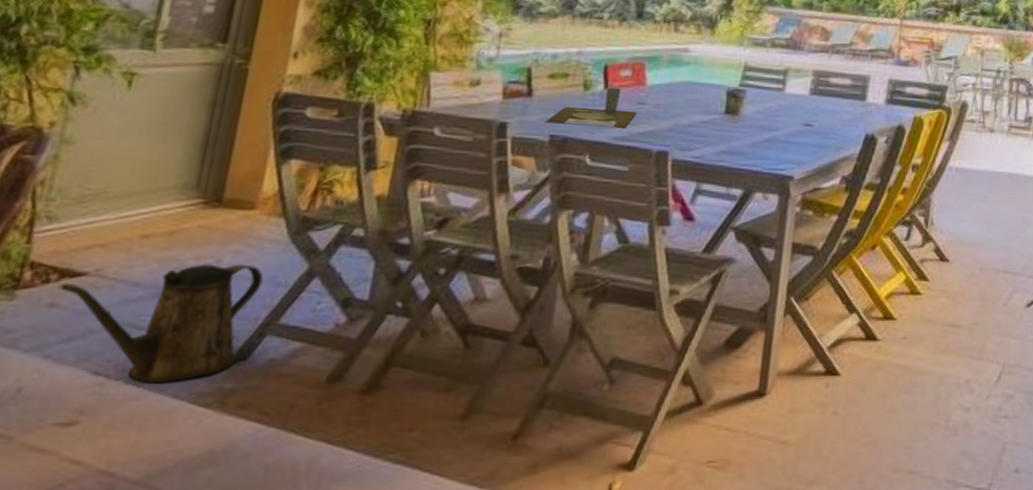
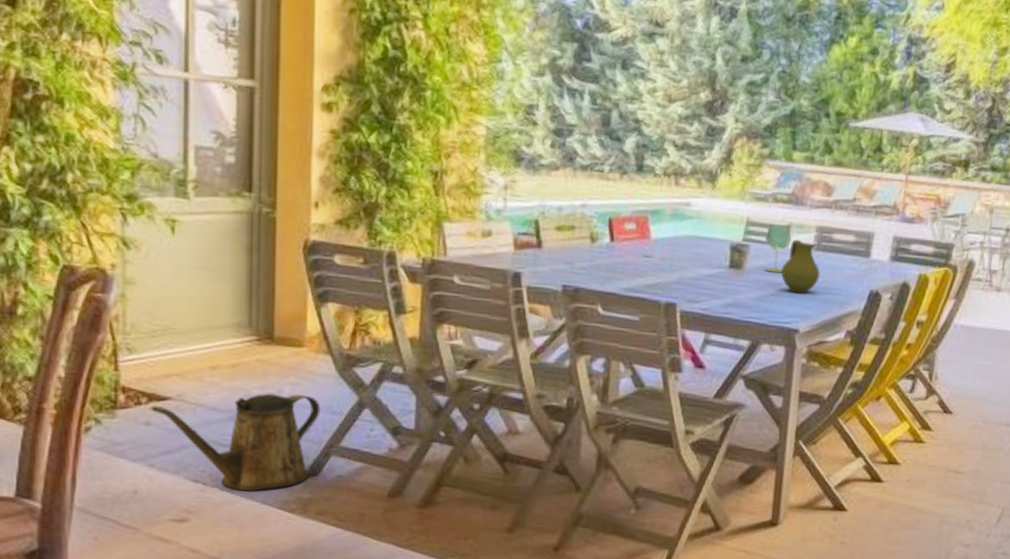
place setting: present [544,86,637,128] -> none [556,239,644,280]
wine glass: none [760,69,789,118] -> present [764,224,792,273]
pitcher: none [776,83,817,139] -> present [780,239,821,294]

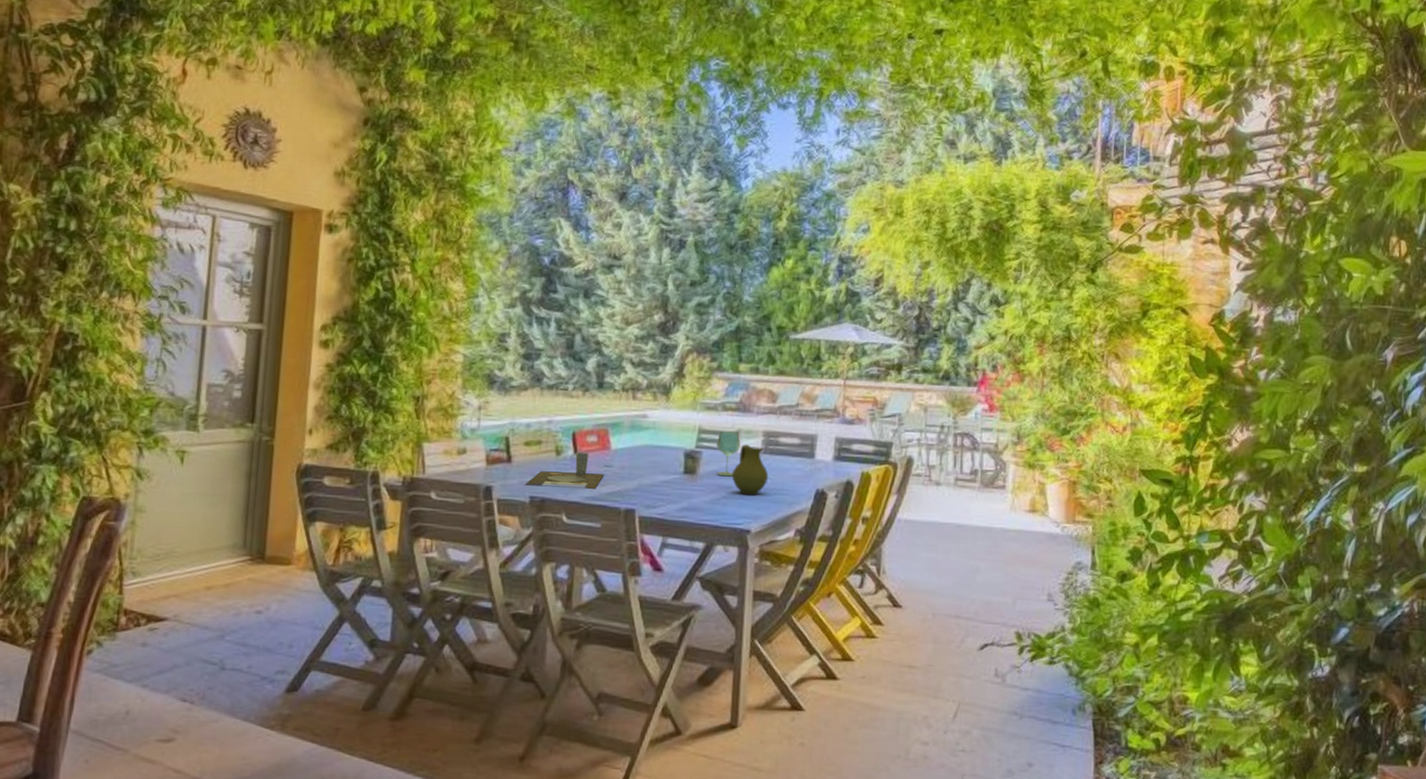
watering can: present [152,394,321,492] -> none [149,610,304,709]
place setting: none [556,239,644,280] -> present [524,451,605,489]

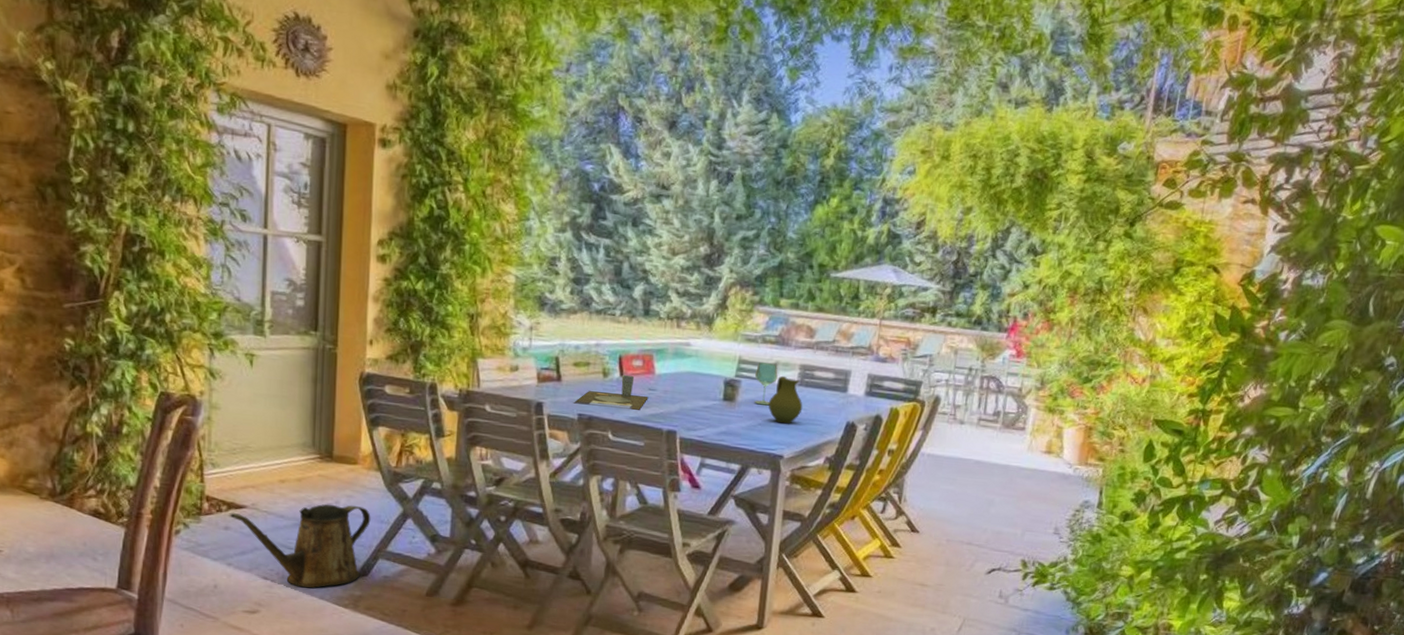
watering can: none [149,610,304,709] -> present [230,504,371,588]

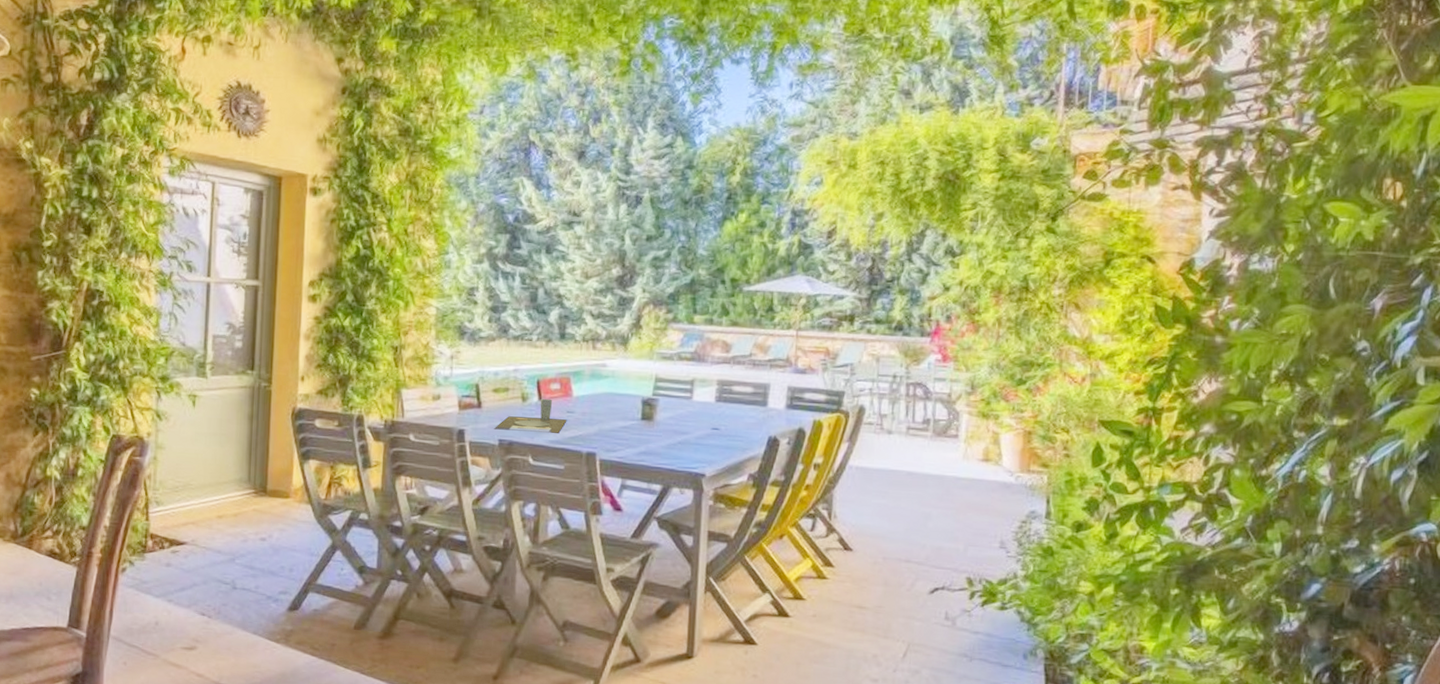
watering can: present [230,504,371,588] -> none [172,538,302,624]
wine glass: present [754,362,778,406] -> none [671,380,696,423]
pitcher: present [768,375,803,424] -> none [687,392,723,441]

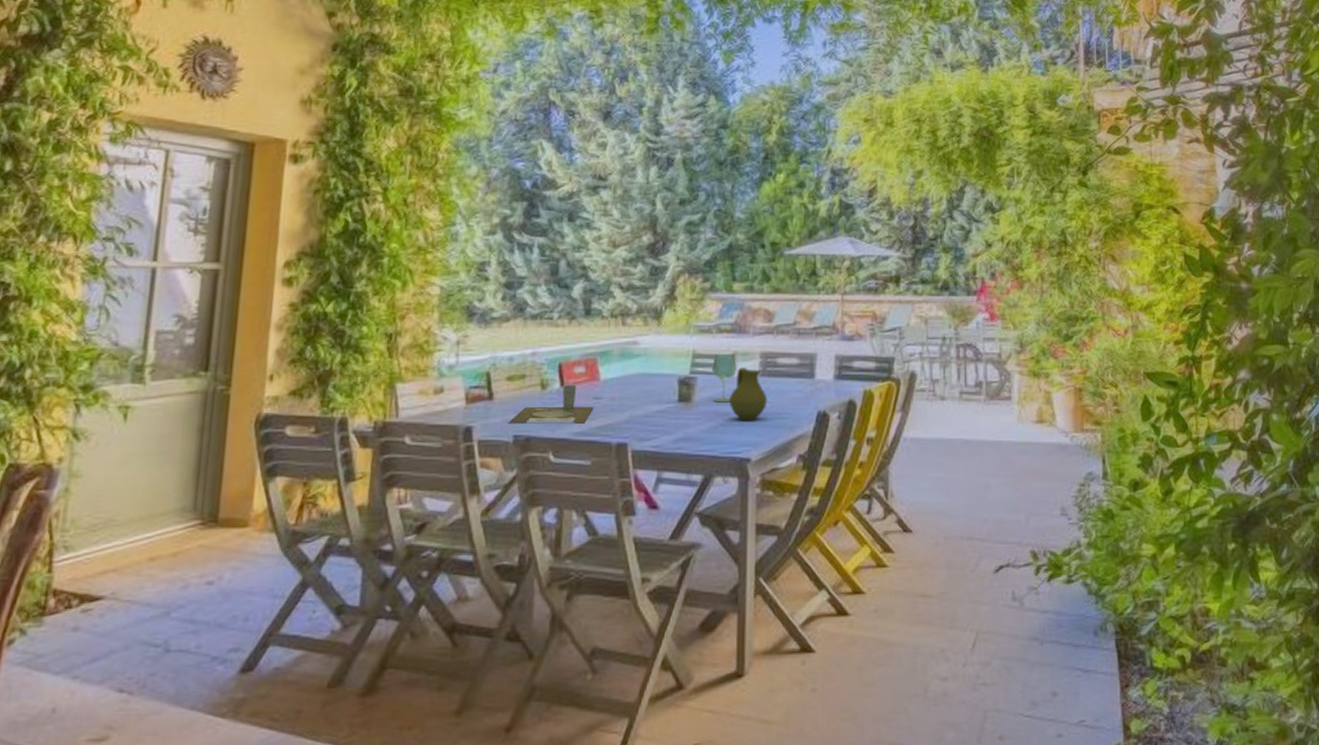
wine glass: none [671,380,696,423] -> present [711,355,737,403]
pitcher: none [687,392,723,441] -> present [728,367,768,421]

